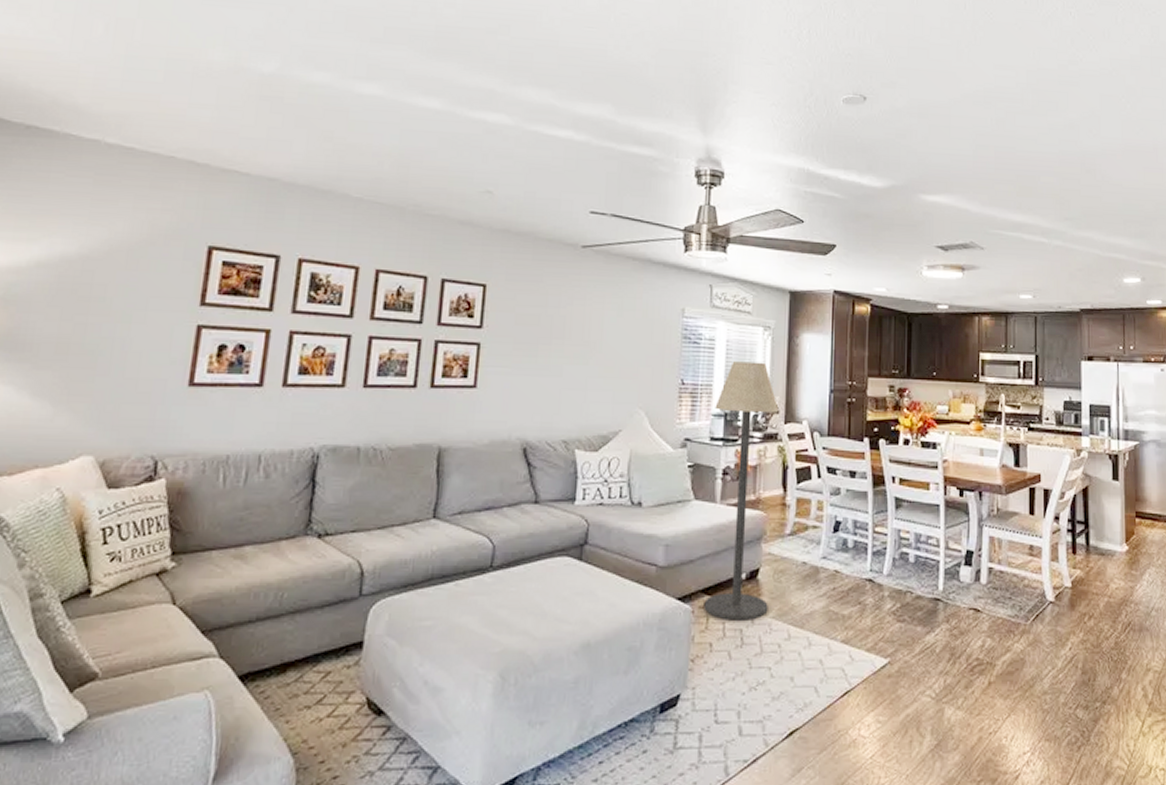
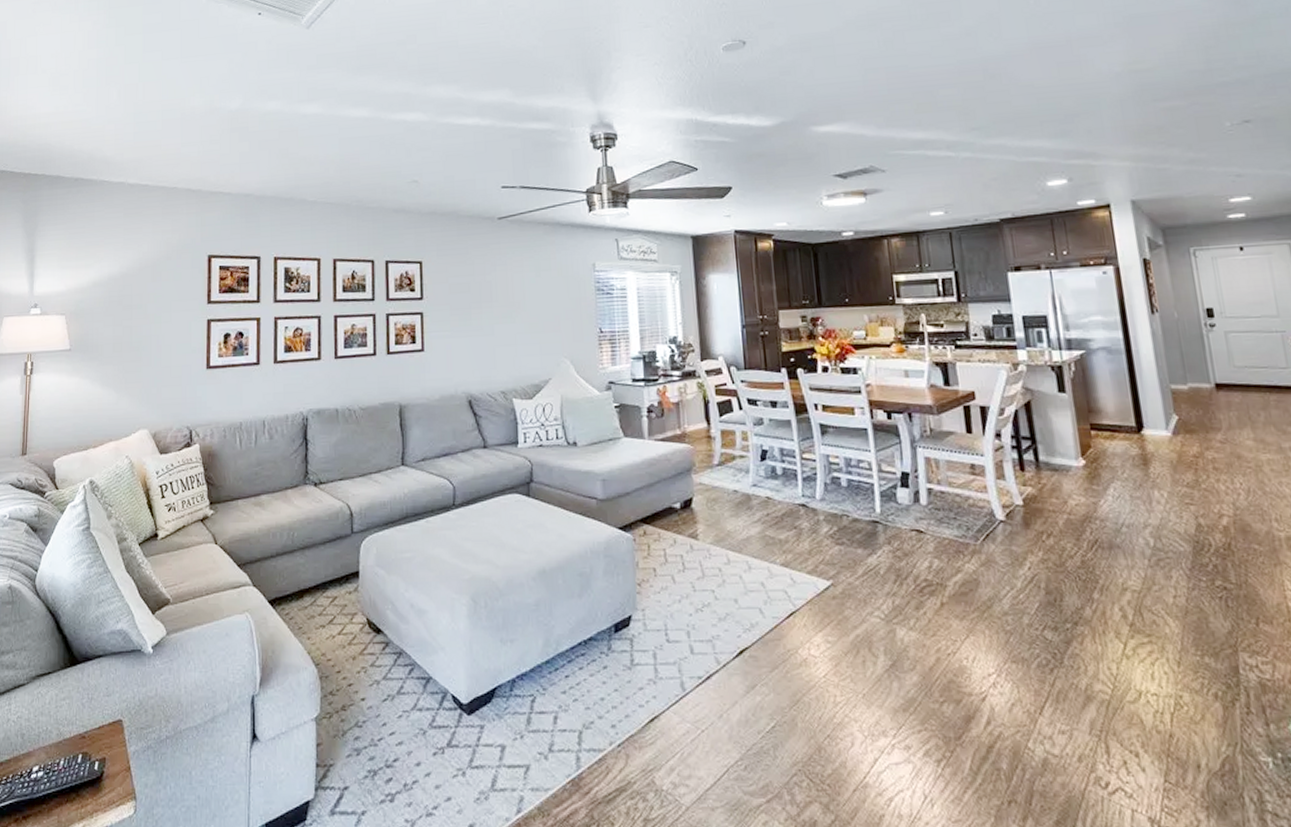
floor lamp: present [704,361,779,620] -> none [633,305,705,547]

